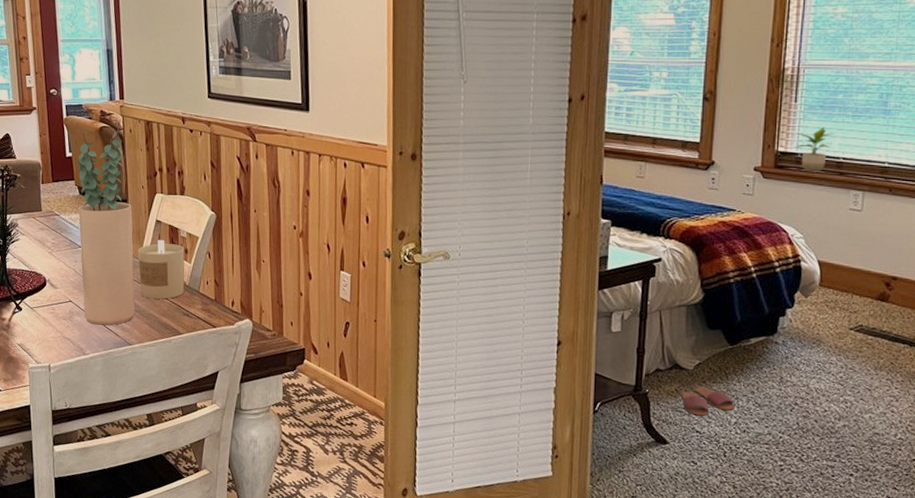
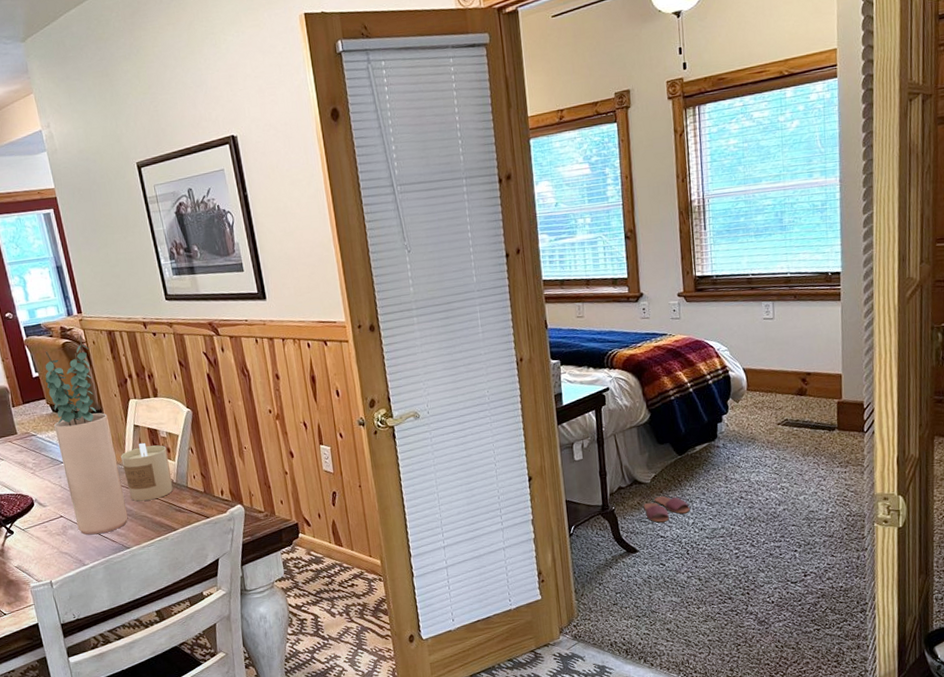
potted plant: present [795,126,835,172] -> none [710,248,742,291]

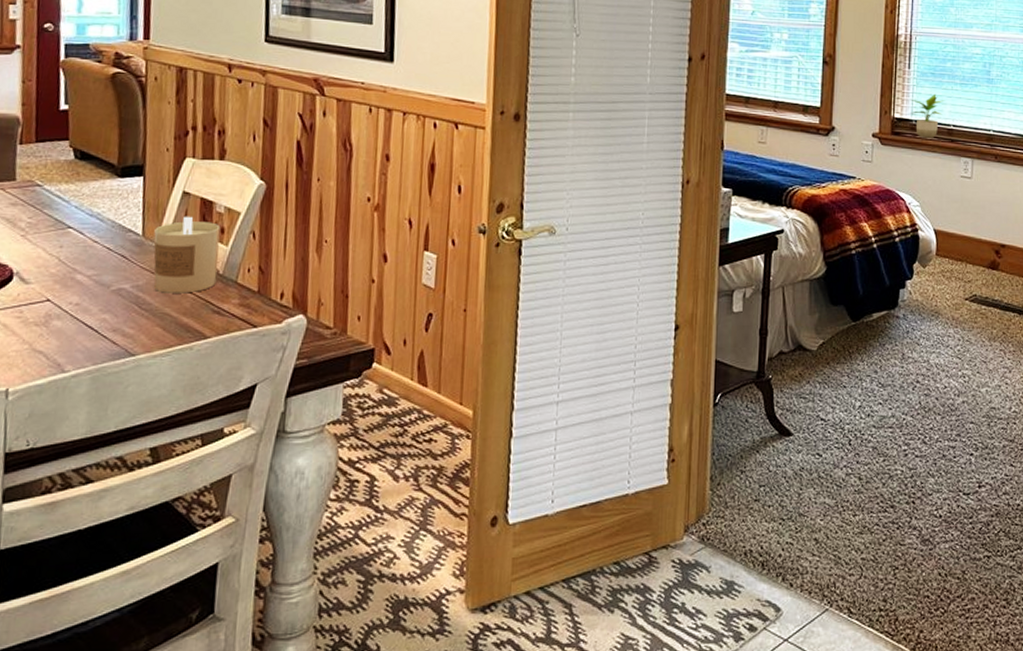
vase: present [45,335,128,535] -> none [67,66,150,331]
slippers: present [643,495,690,523] -> none [806,368,858,401]
potted plant: none [710,248,742,291] -> present [909,93,945,139]

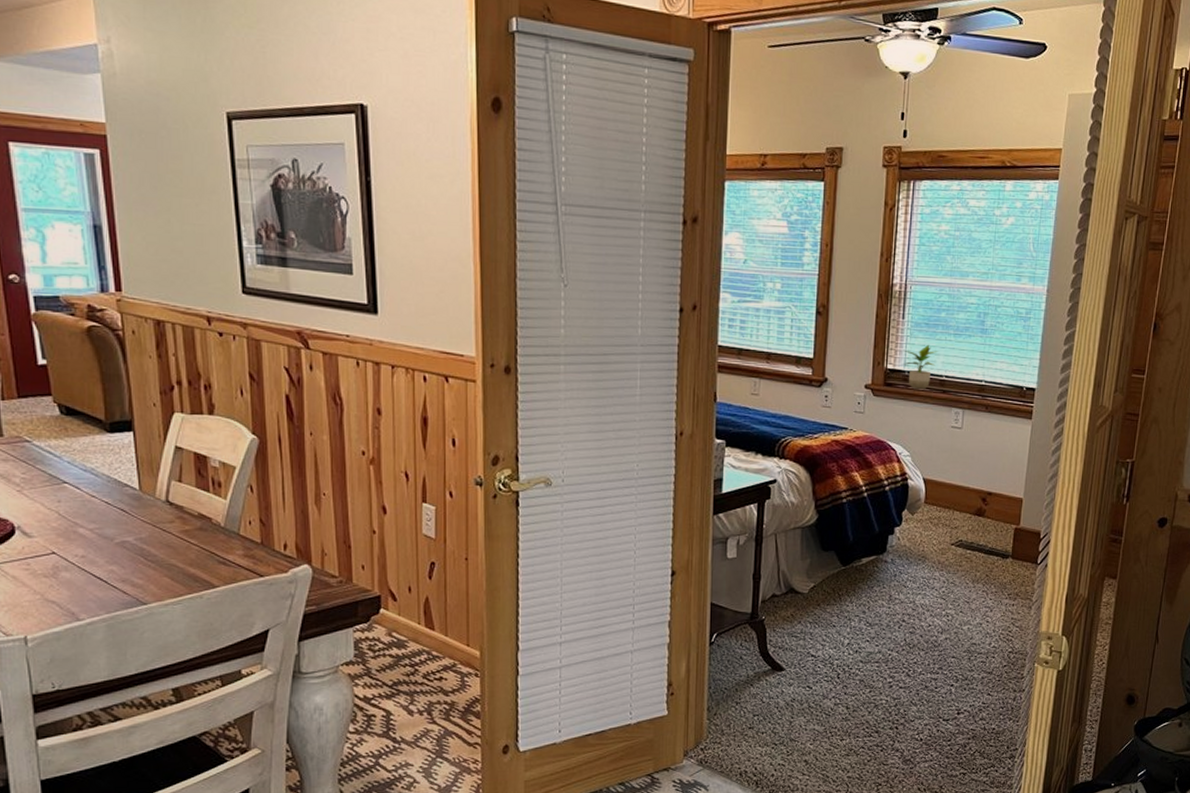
candle: present [153,217,221,294] -> none [151,471,219,545]

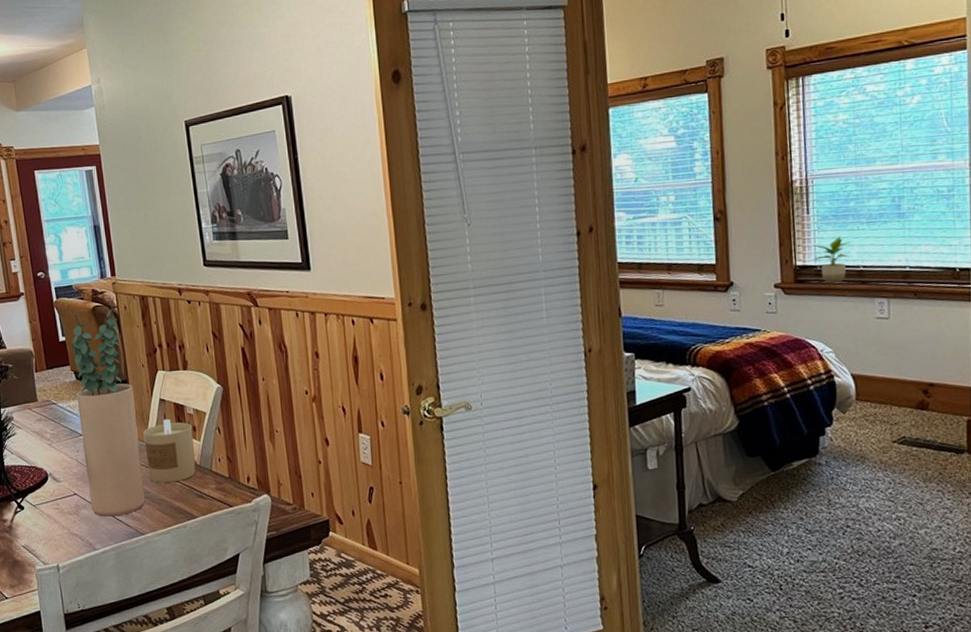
vase: none [56,319,150,582] -> present [72,299,146,517]
candle: none [151,471,219,545] -> present [143,419,196,483]

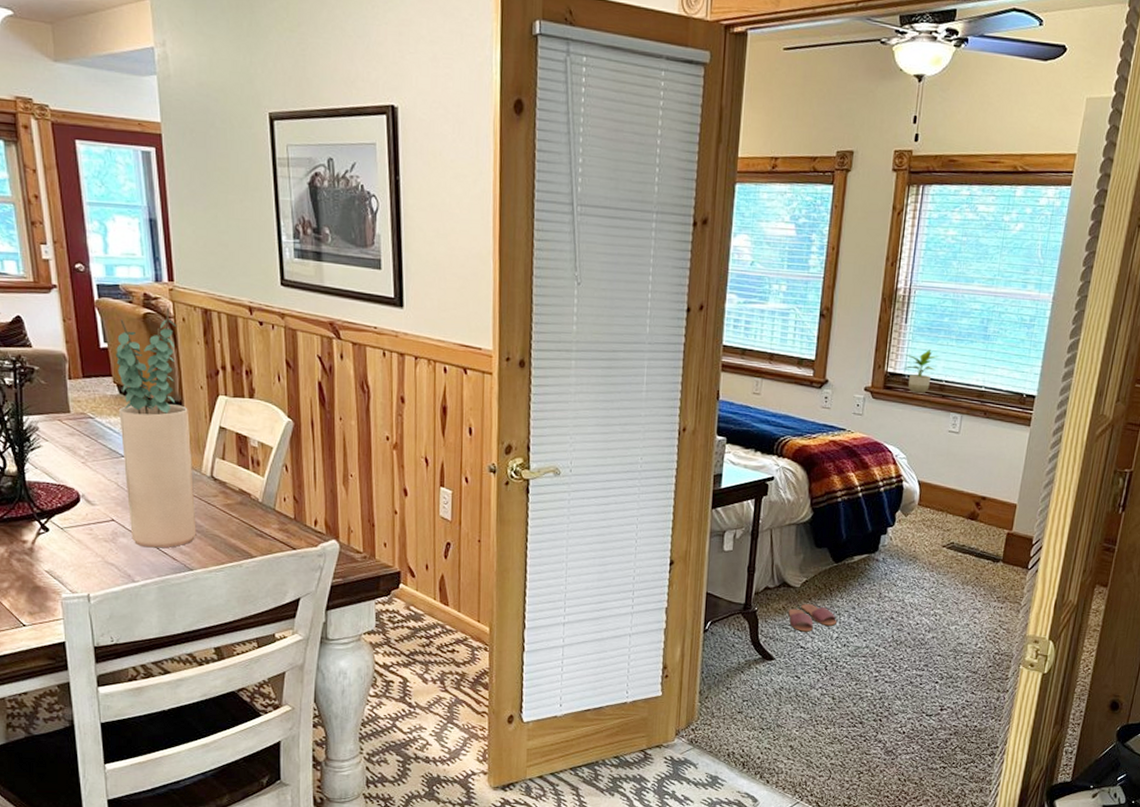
candle: present [143,419,196,483] -> none [198,450,257,518]
slippers: none [728,517,784,549] -> present [788,603,837,632]

